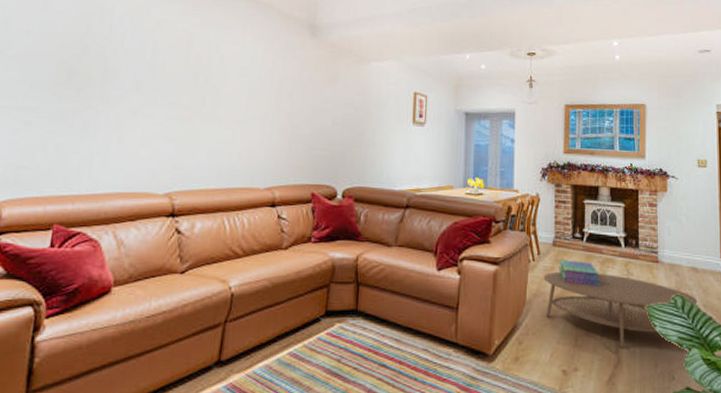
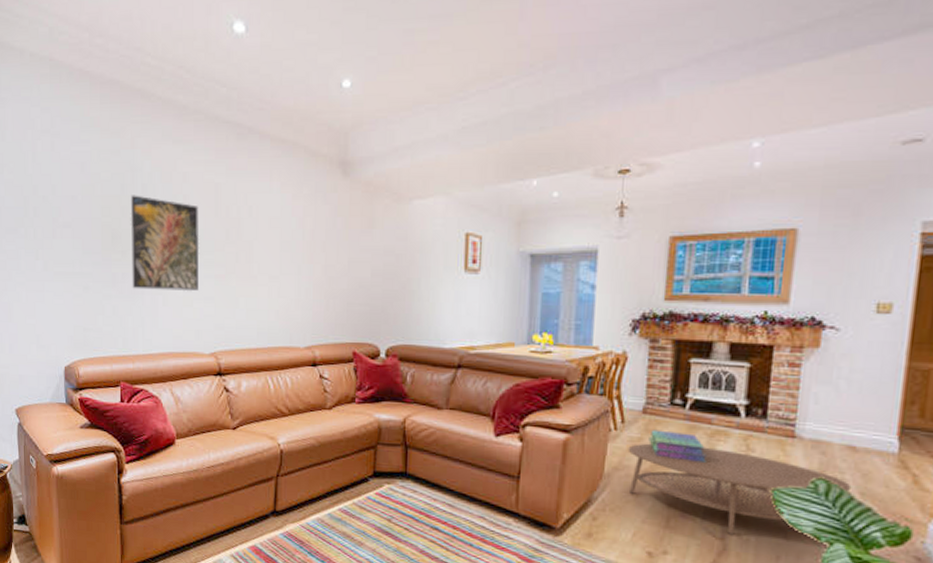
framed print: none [83,35,169,132] -> present [130,195,200,292]

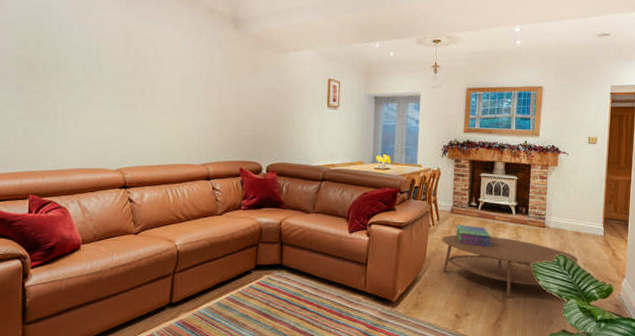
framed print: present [130,195,200,292] -> none [44,32,111,117]

